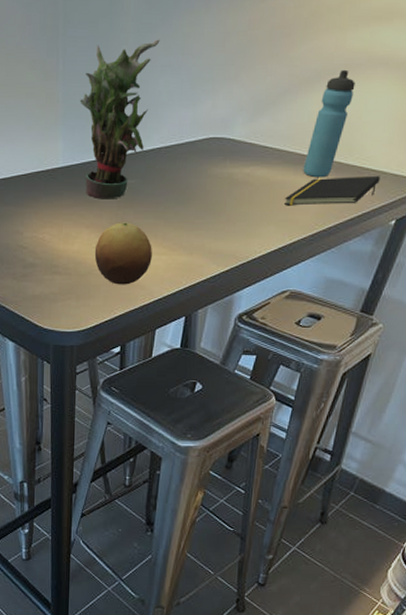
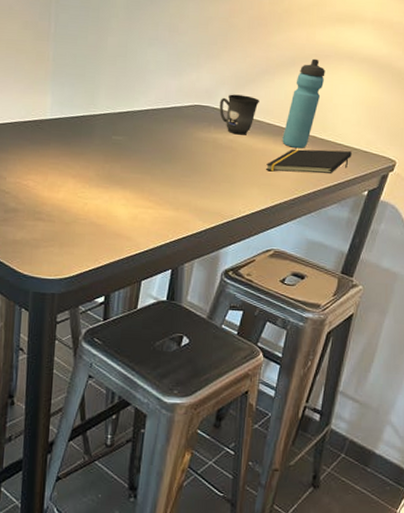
potted plant: present [80,39,160,199] -> none [70,15,148,153]
fruit: present [94,222,152,285] -> none [80,175,139,236]
mug: none [235,121,279,167] -> present [219,94,259,135]

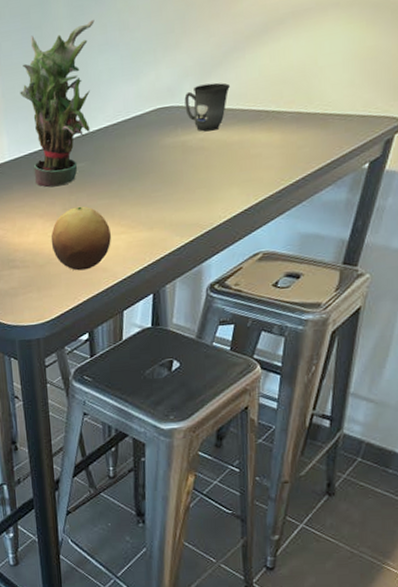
potted plant: none [70,15,148,153] -> present [19,19,95,187]
fruit: none [80,175,139,236] -> present [51,206,111,271]
notepad: present [266,149,352,174] -> none [245,120,346,165]
water bottle: present [282,58,325,149] -> none [260,16,306,132]

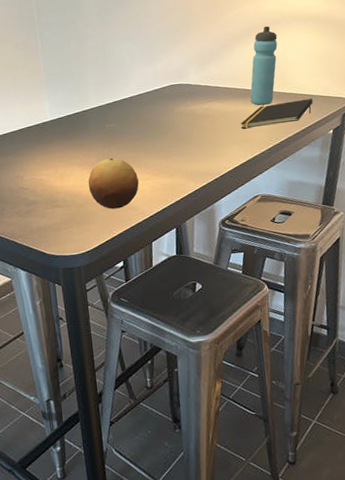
potted plant: present [19,19,95,187] -> none [59,18,118,142]
mug: present [184,82,230,132] -> none [191,68,225,104]
notepad: none [245,120,346,165] -> present [241,99,313,129]
water bottle: none [260,16,306,132] -> present [250,26,278,106]

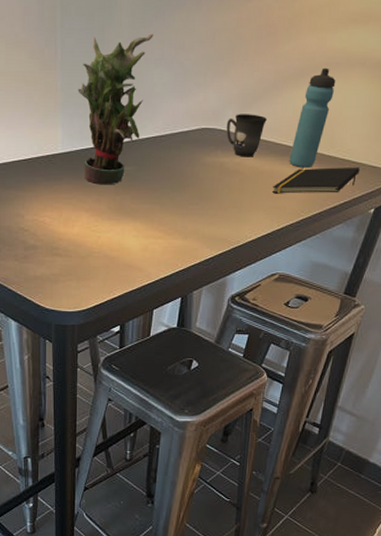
potted plant: none [59,18,118,142] -> present [78,33,154,185]
fruit: present [88,157,139,210] -> none [94,207,149,267]
mug: none [191,68,225,104] -> present [226,114,267,157]

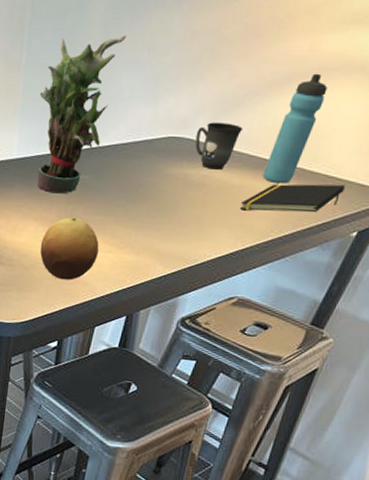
fruit: none [94,207,149,267] -> present [40,217,99,280]

